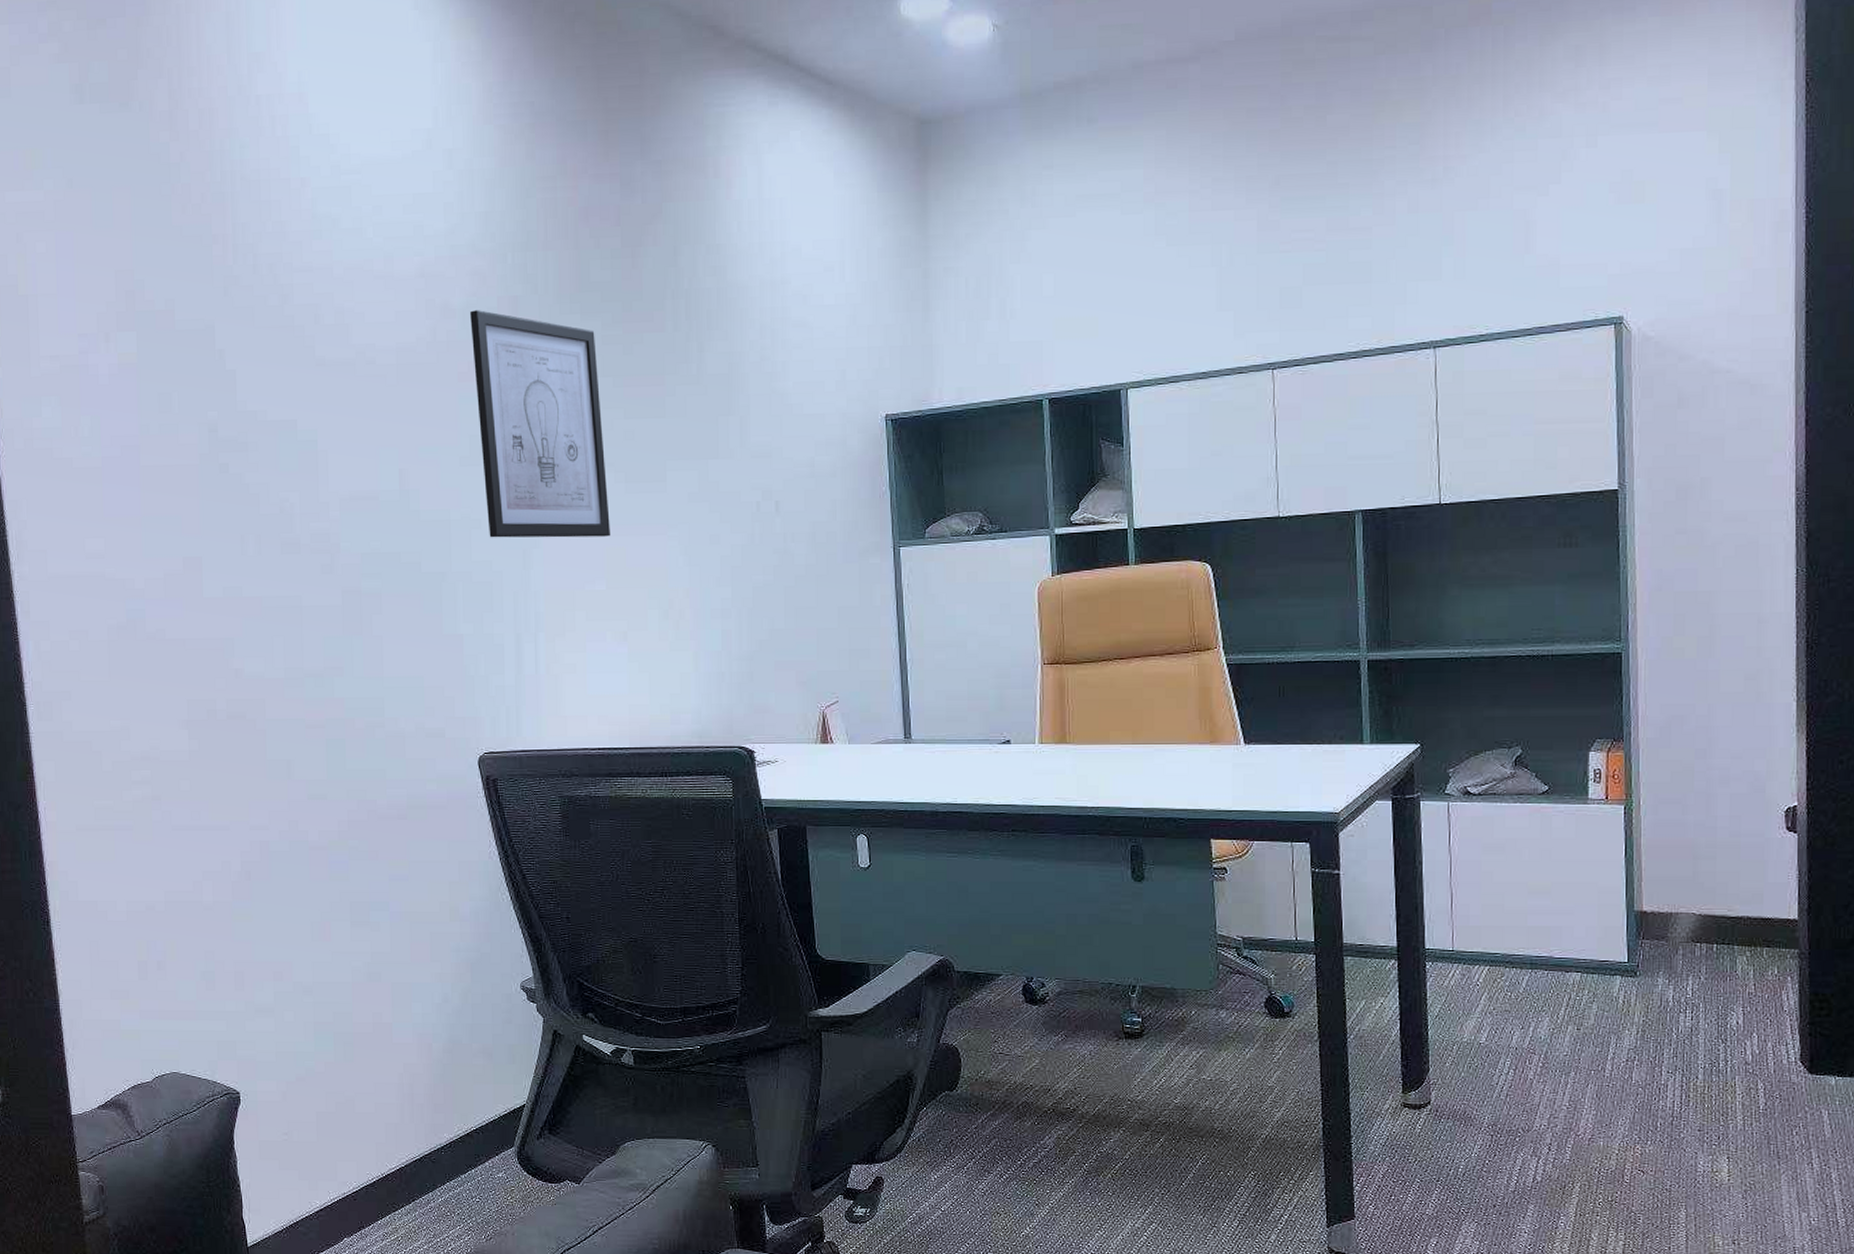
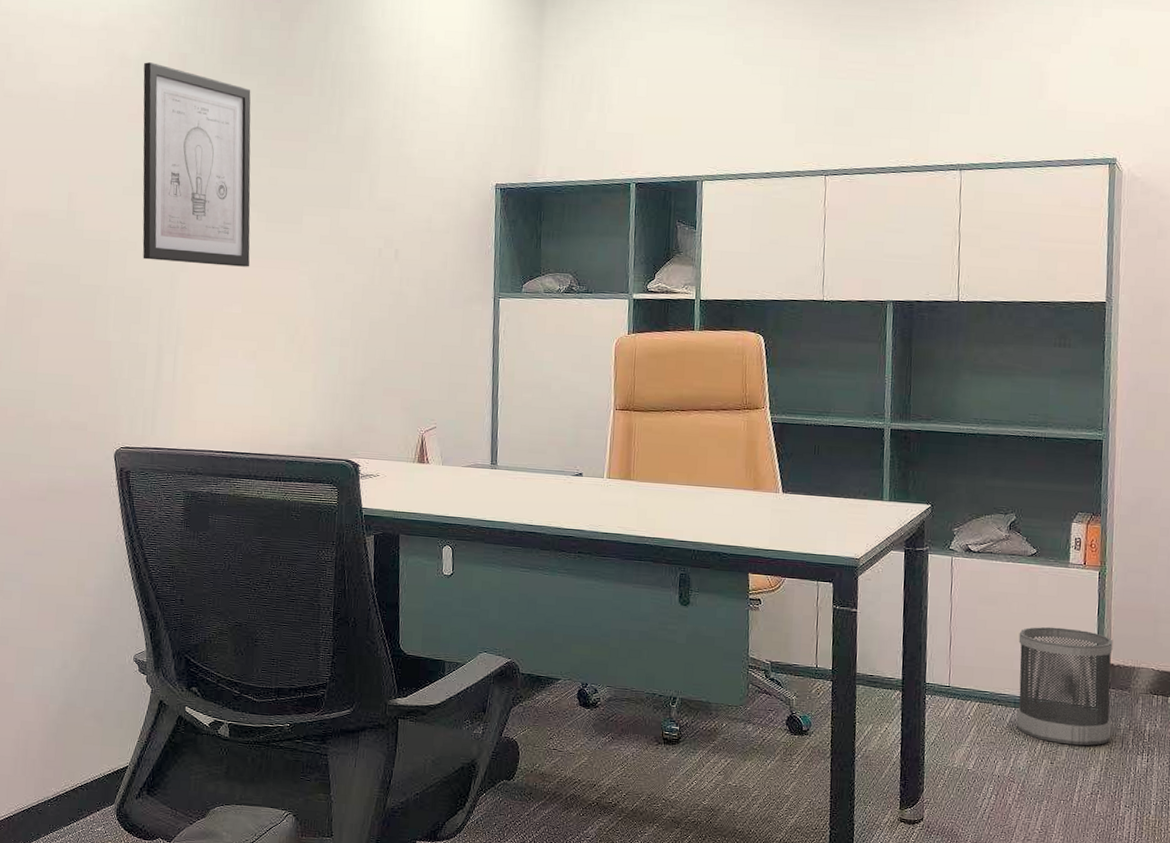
wastebasket: none [1532,874,1647,1007] -> present [1017,626,1113,746]

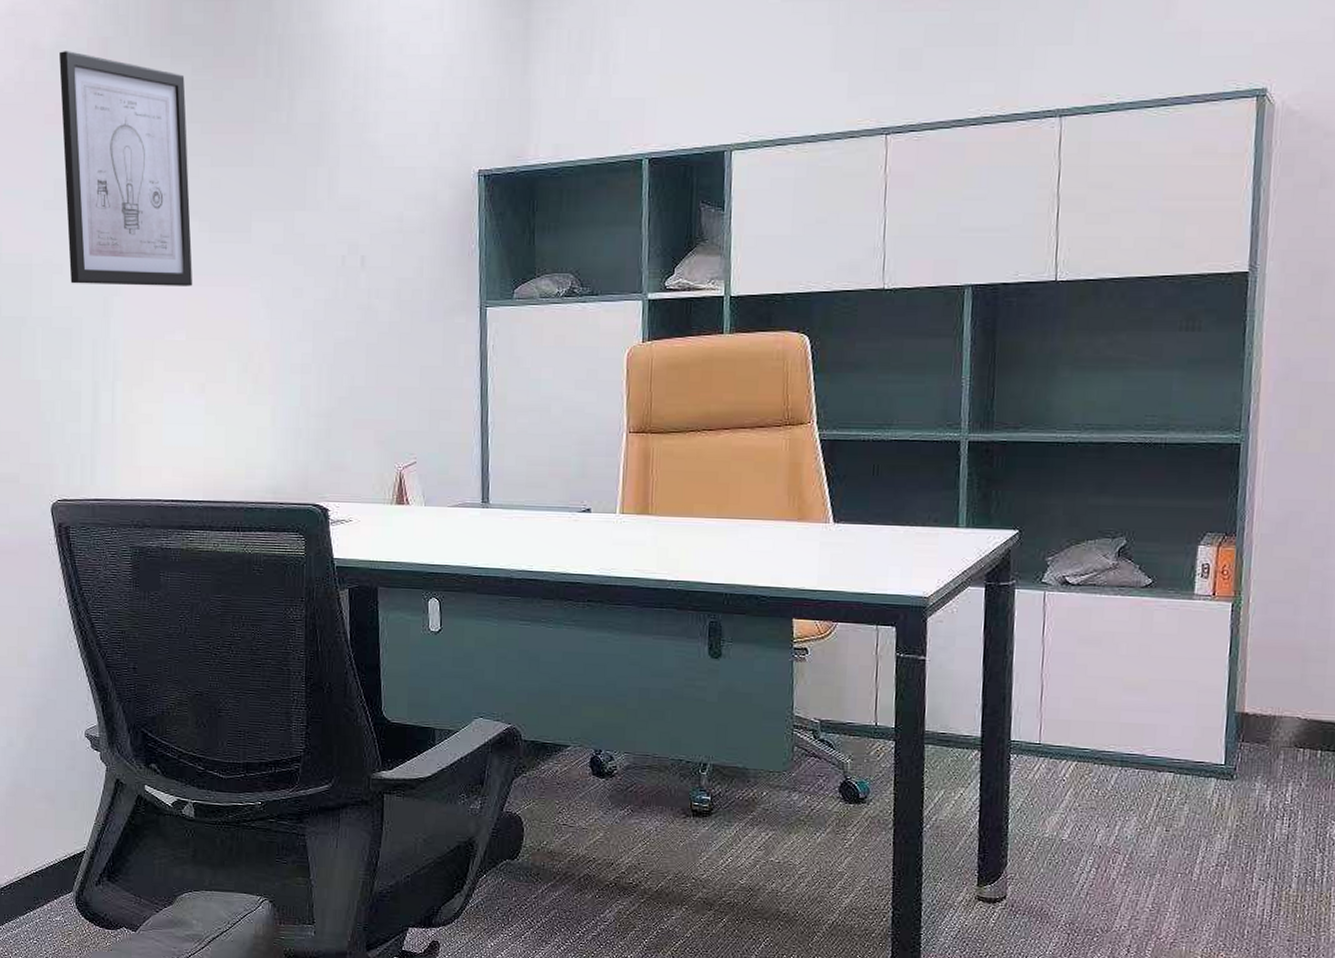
wastebasket: present [1017,626,1113,746] -> none [1124,670,1249,810]

